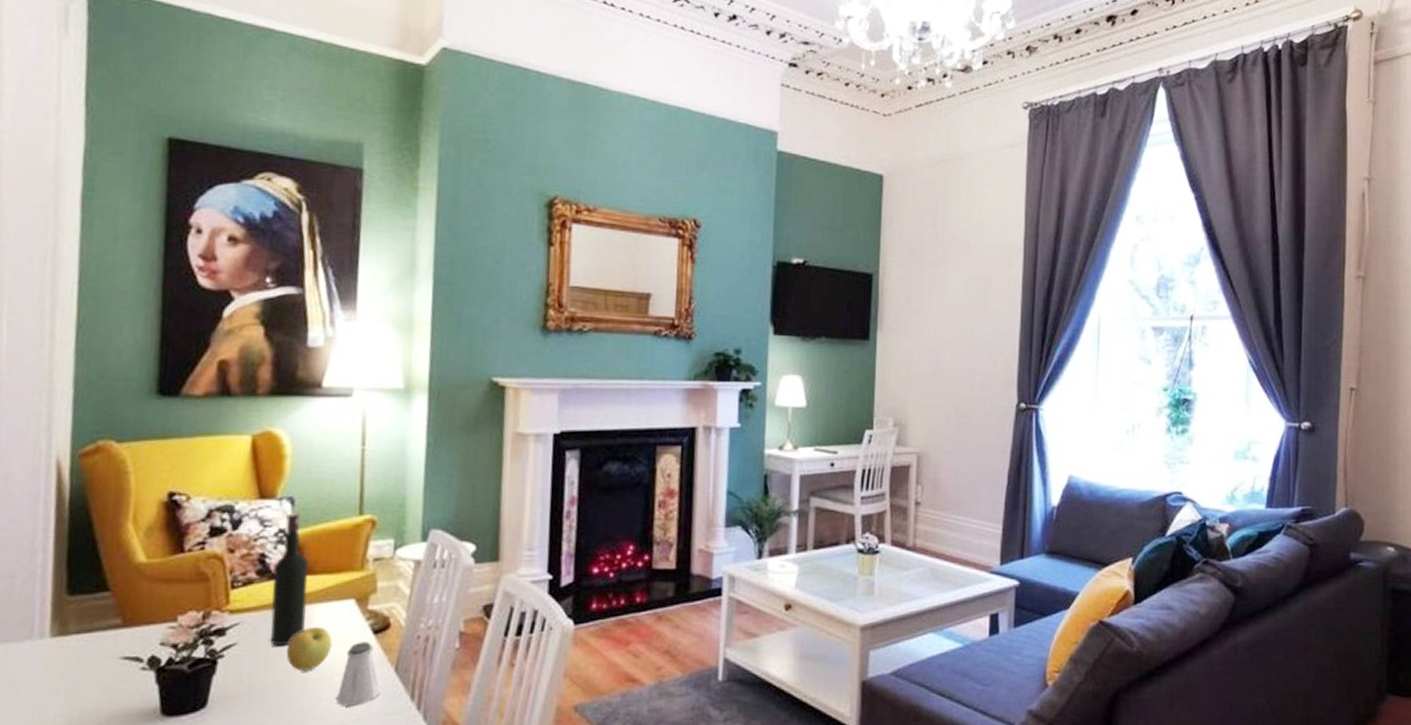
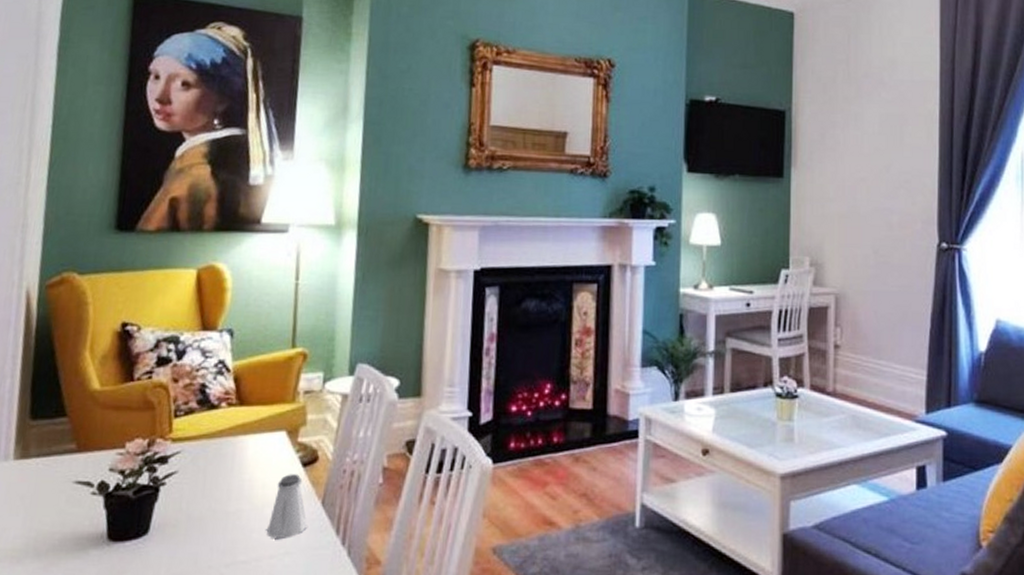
wine bottle: present [270,512,308,646] -> none [208,344,244,476]
apple: present [286,626,333,670] -> none [222,457,265,501]

